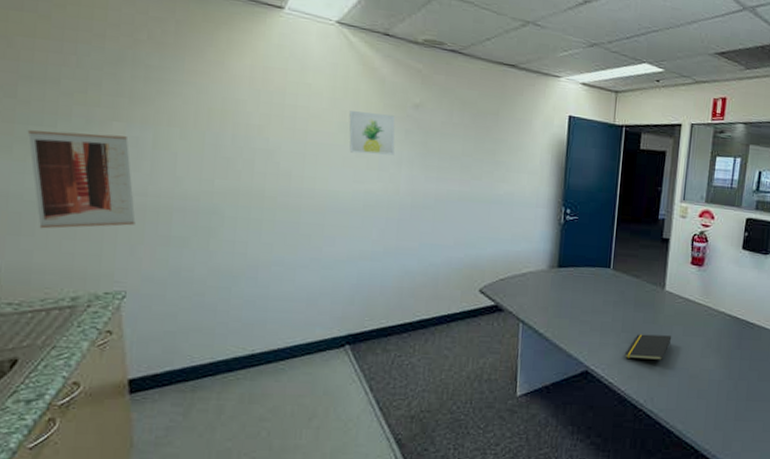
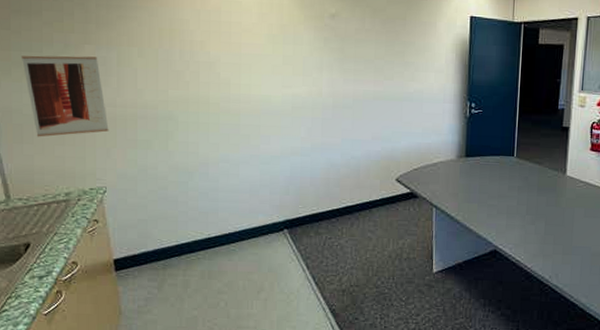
wall art: present [349,111,395,156] -> none [275,24,316,62]
notepad: present [624,334,672,360] -> none [529,216,574,240]

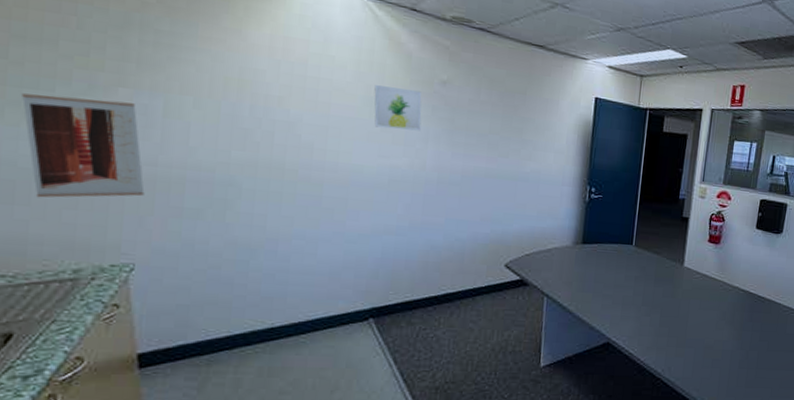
wall art: none [275,24,316,62] -> present [374,85,422,131]

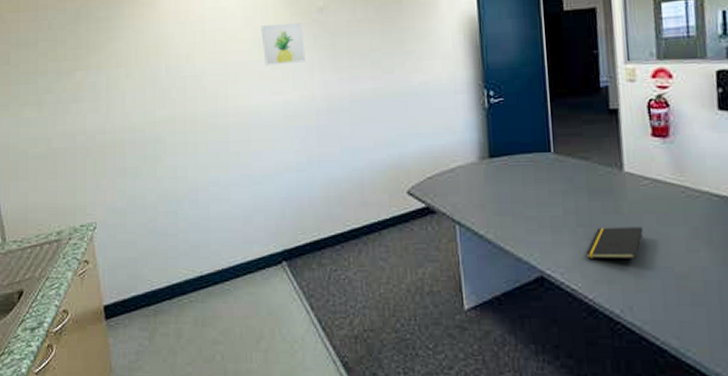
wall art: present [20,93,145,198] -> none [18,83,99,173]
notepad: none [644,307,689,332] -> present [585,227,644,259]

